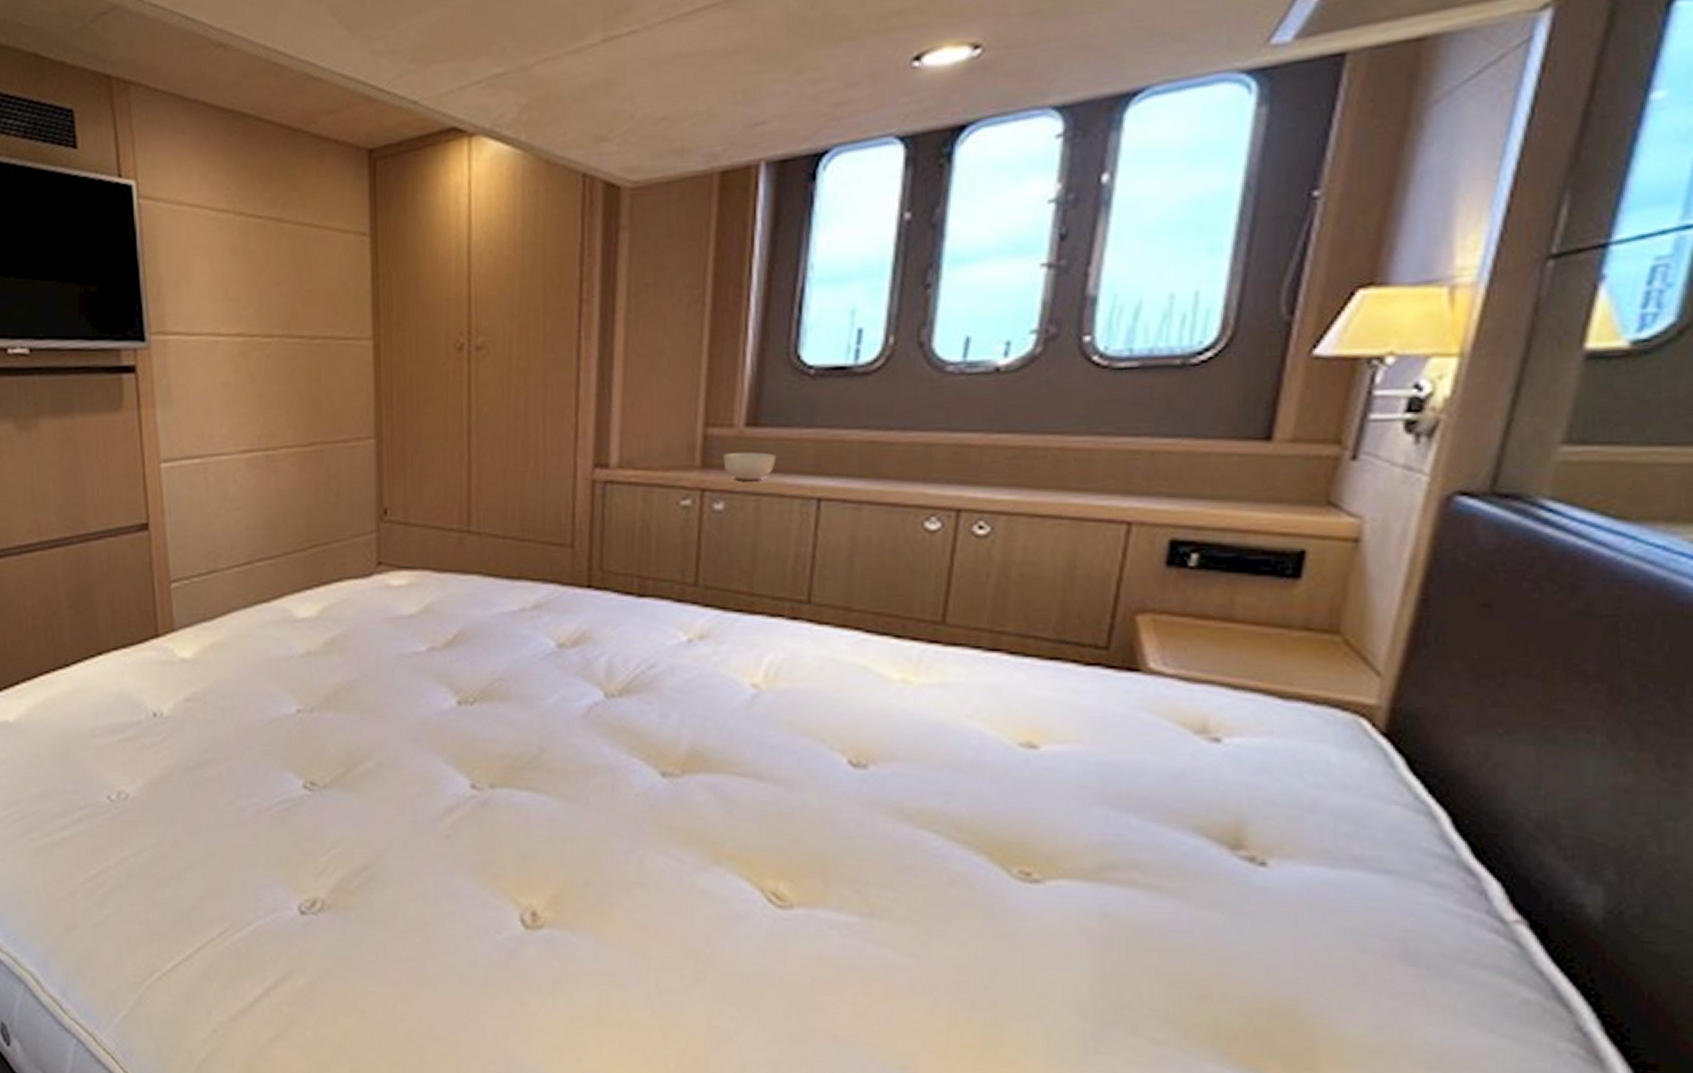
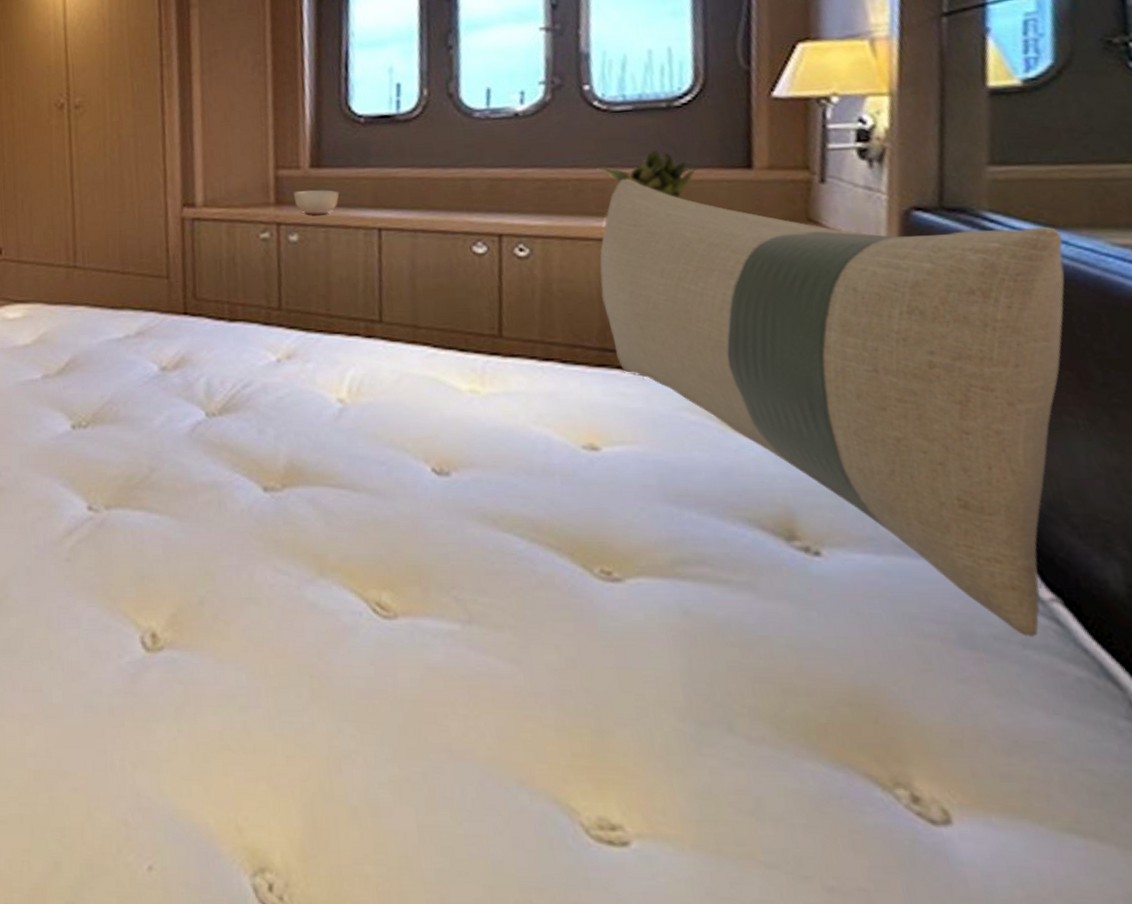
pillow: none [1067,449,1631,957] -> present [599,179,1065,637]
potted plant: none [1085,414,1206,472] -> present [597,148,698,198]

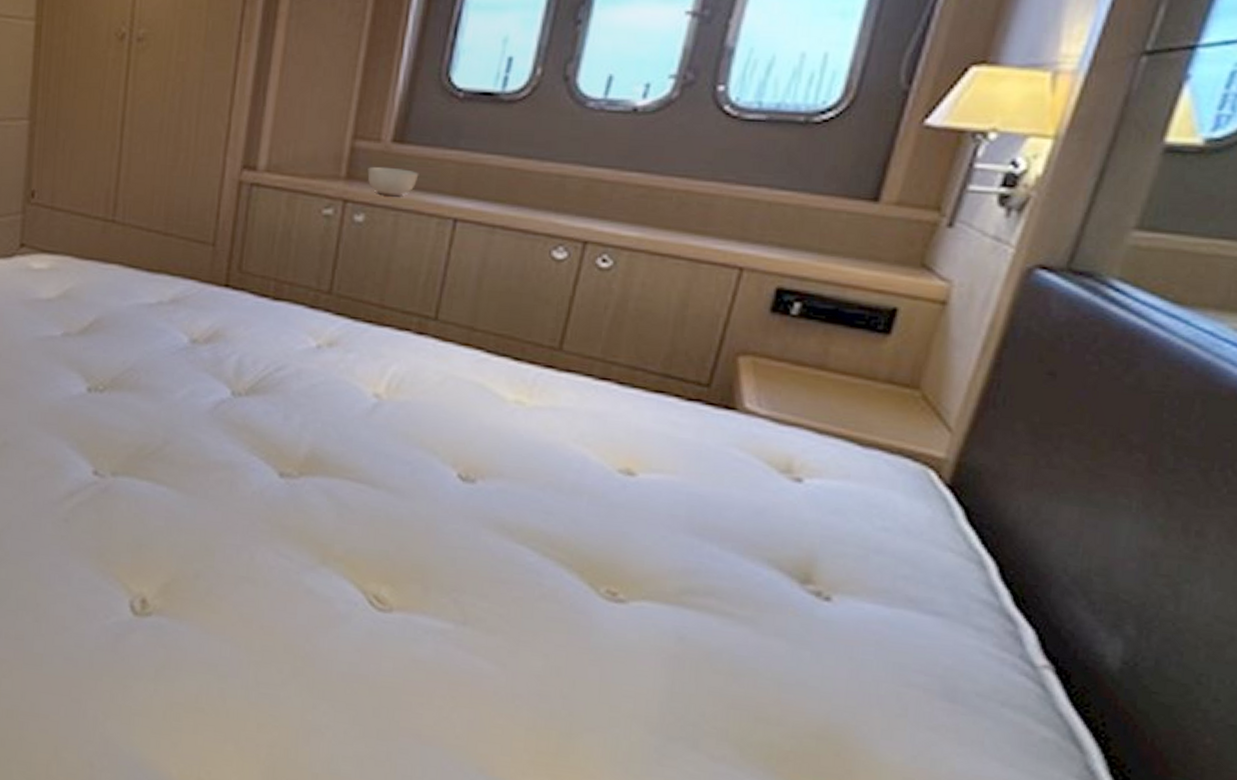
potted plant: present [597,148,698,198] -> none [709,166,819,224]
pillow: present [599,179,1065,637] -> none [678,197,1185,697]

